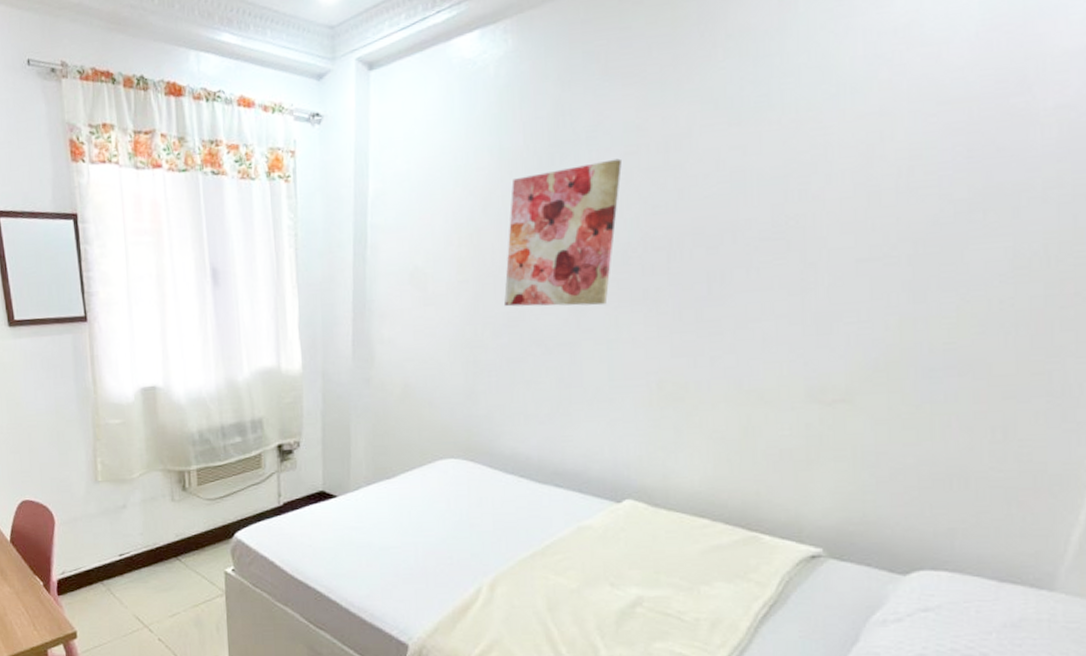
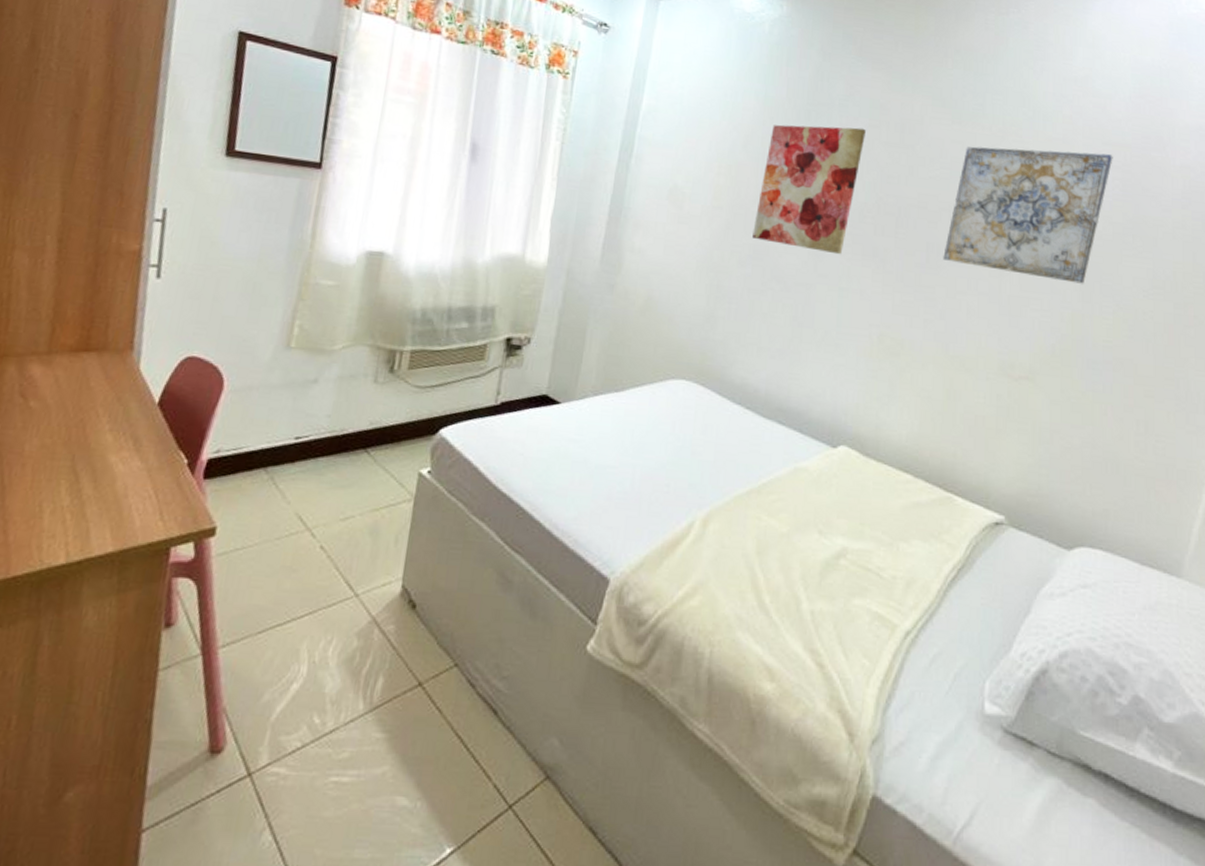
wall art: none [728,114,953,289] -> present [943,146,1113,284]

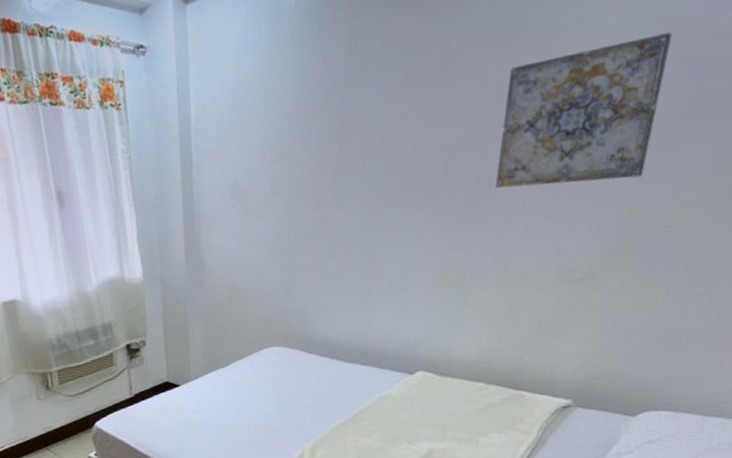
wall art: present [752,124,866,255] -> none [312,78,406,214]

